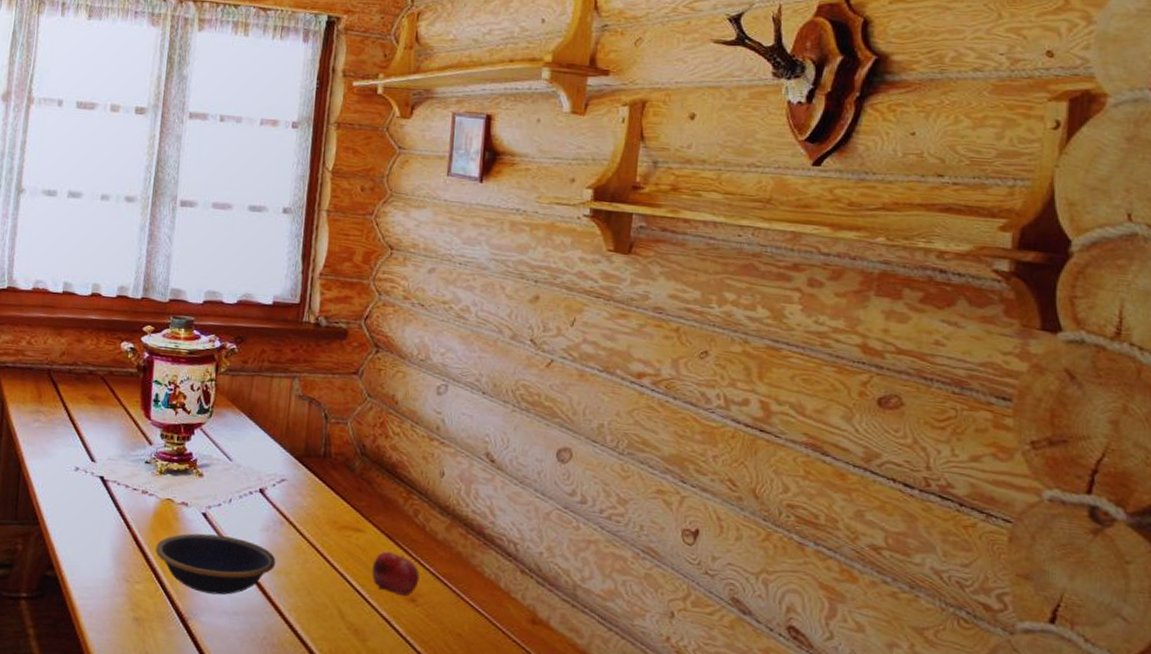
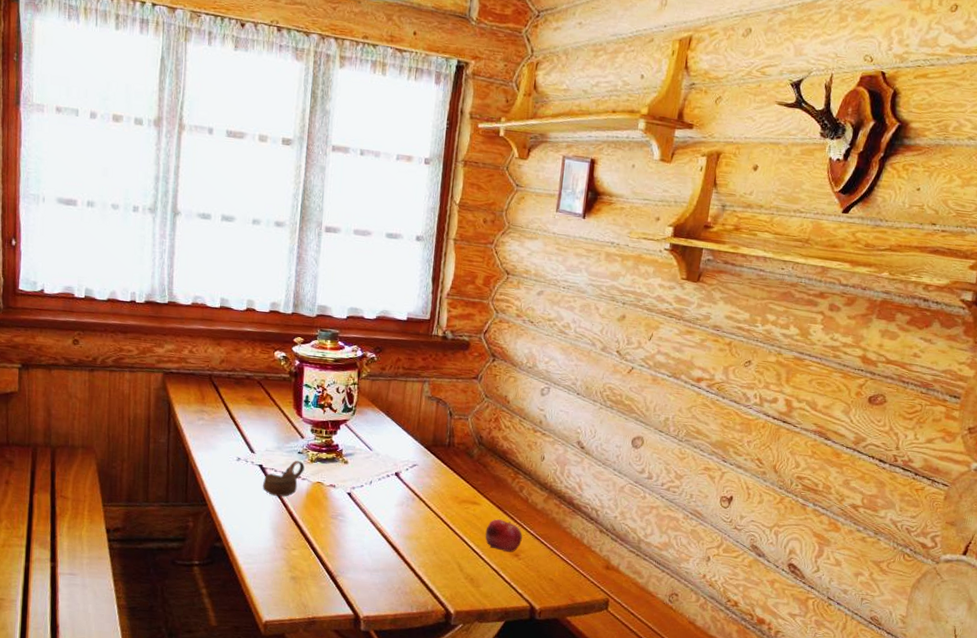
cup: none [103,471,152,516] -> present [263,460,305,497]
bowl: present [155,533,276,595] -> none [308,509,409,557]

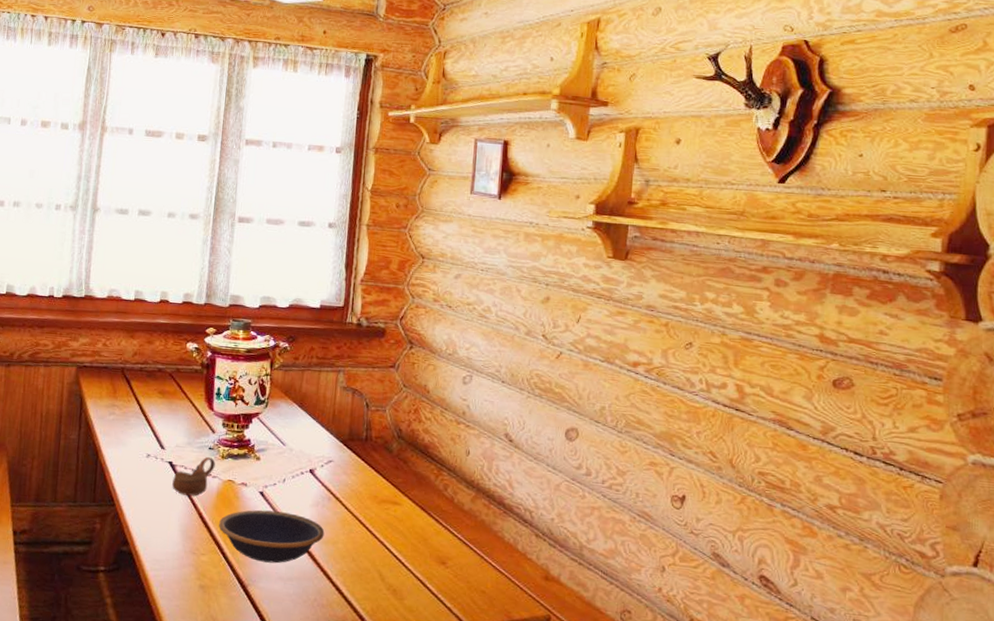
bowl: none [308,509,409,557] -> present [219,509,325,564]
fruit: present [485,519,523,552] -> none [408,521,449,559]

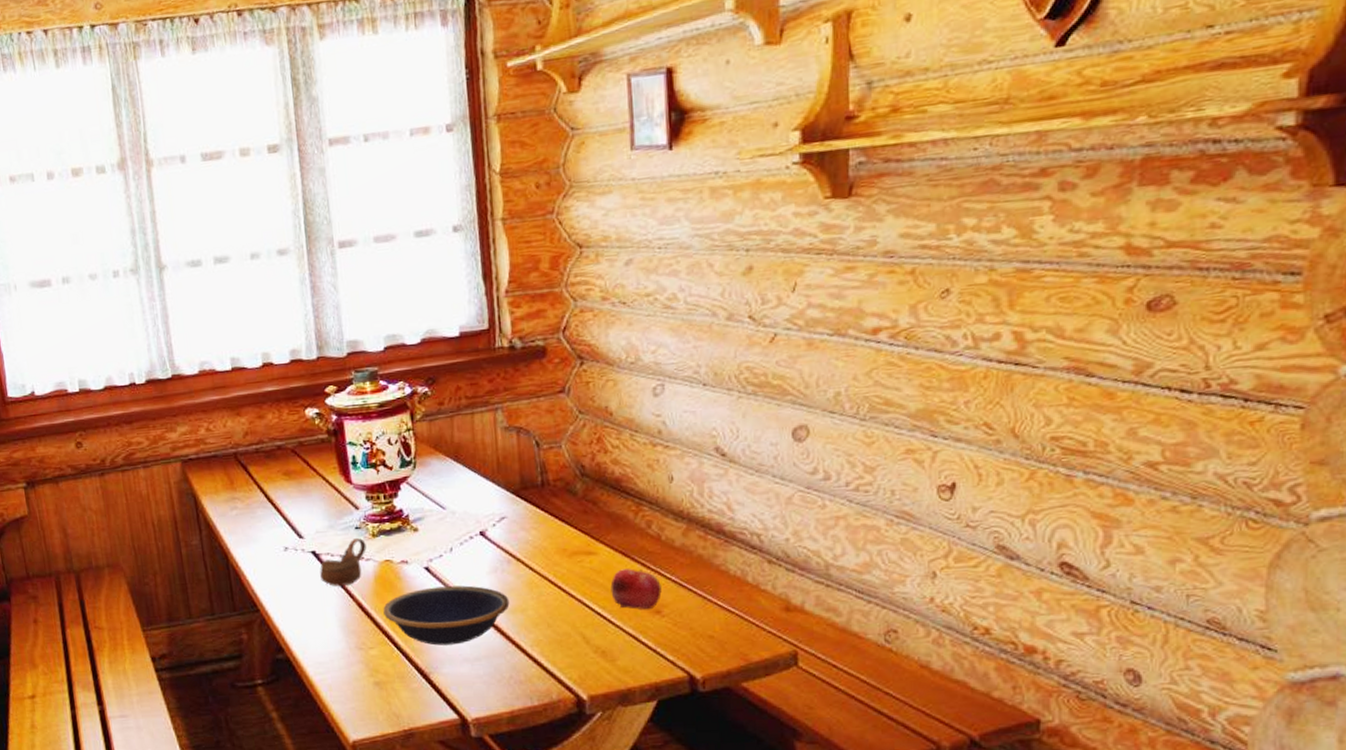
fruit: none [408,521,449,559] -> present [610,569,662,609]

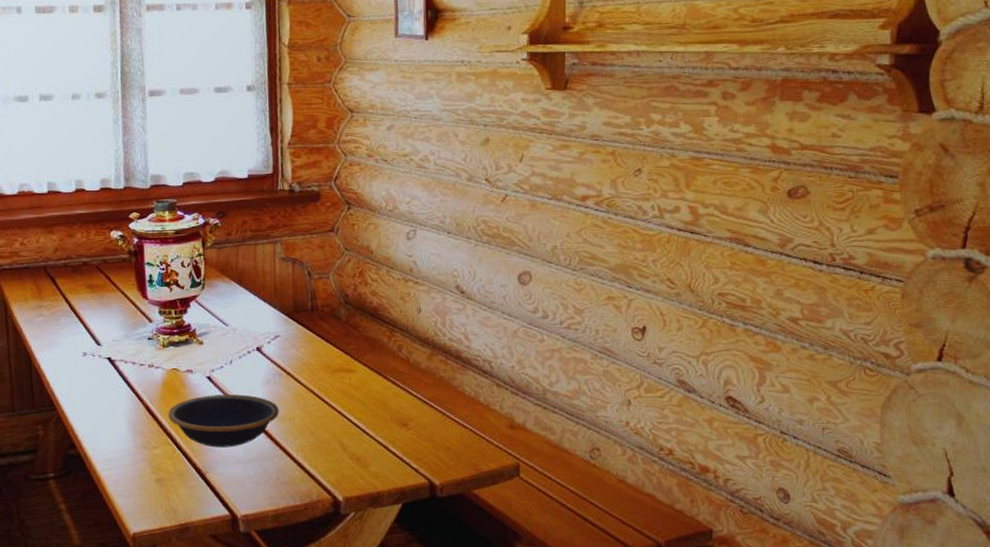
cup: present [320,537,367,586] -> none [114,347,157,390]
fruit: present [610,569,662,609] -> none [366,386,409,422]

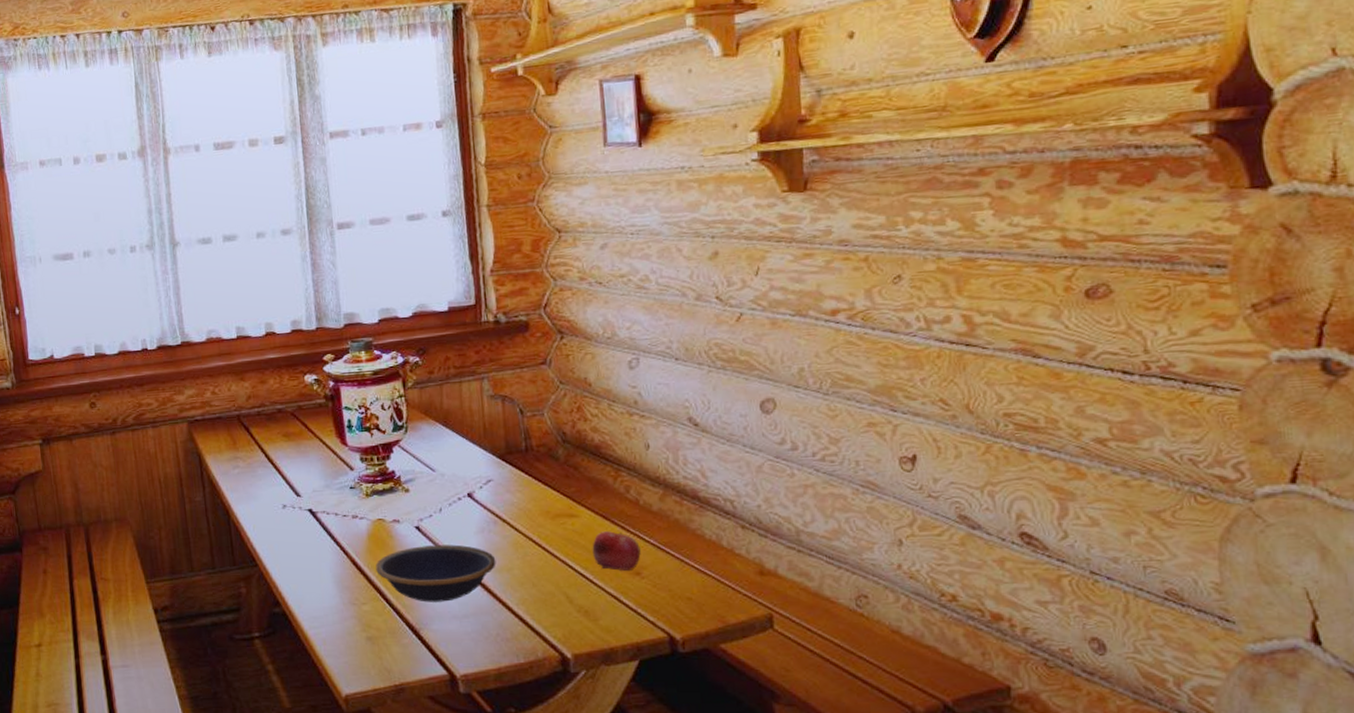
fruit: none [366,386,409,422] -> present [592,531,641,571]

